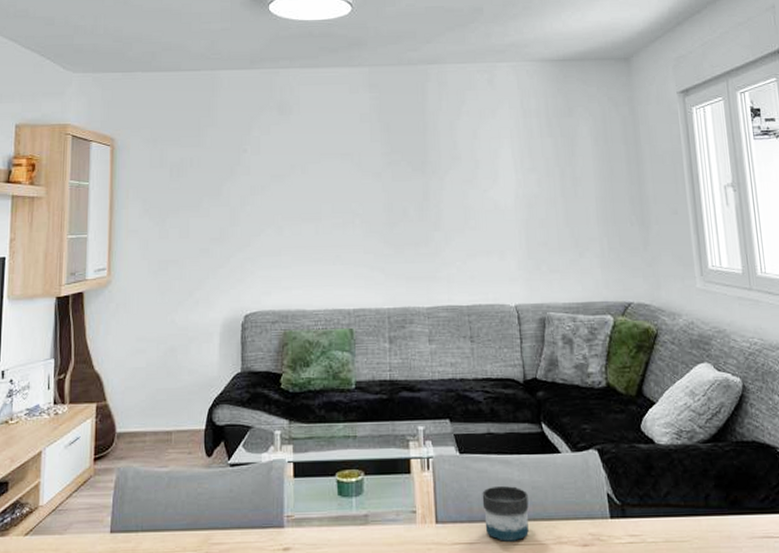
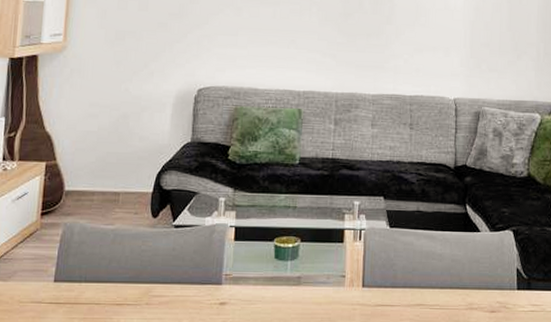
mug: present [482,486,529,542] -> none [406,258,447,306]

